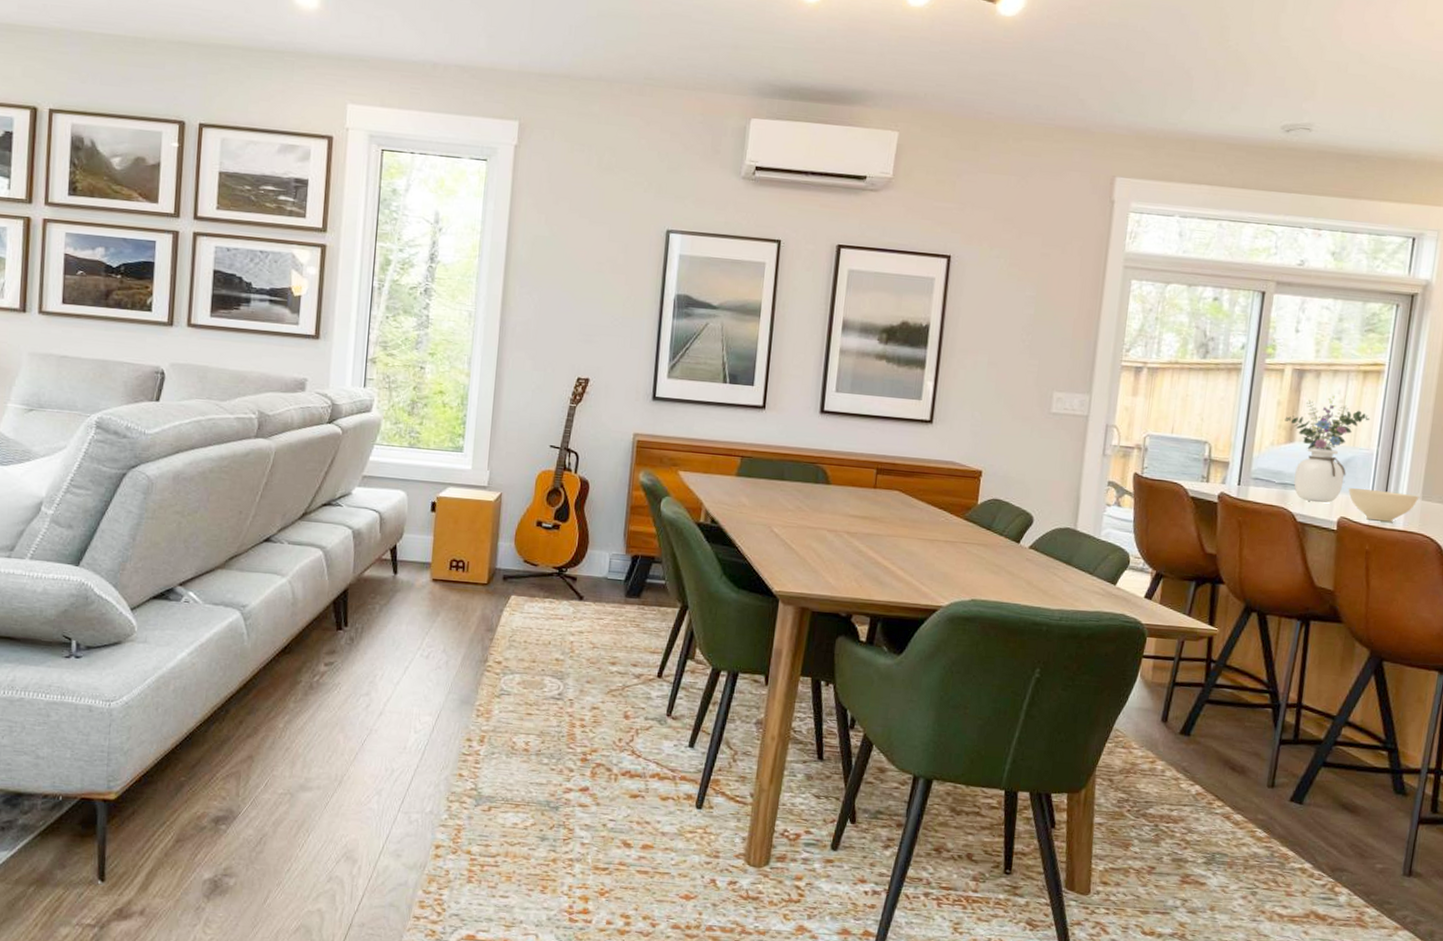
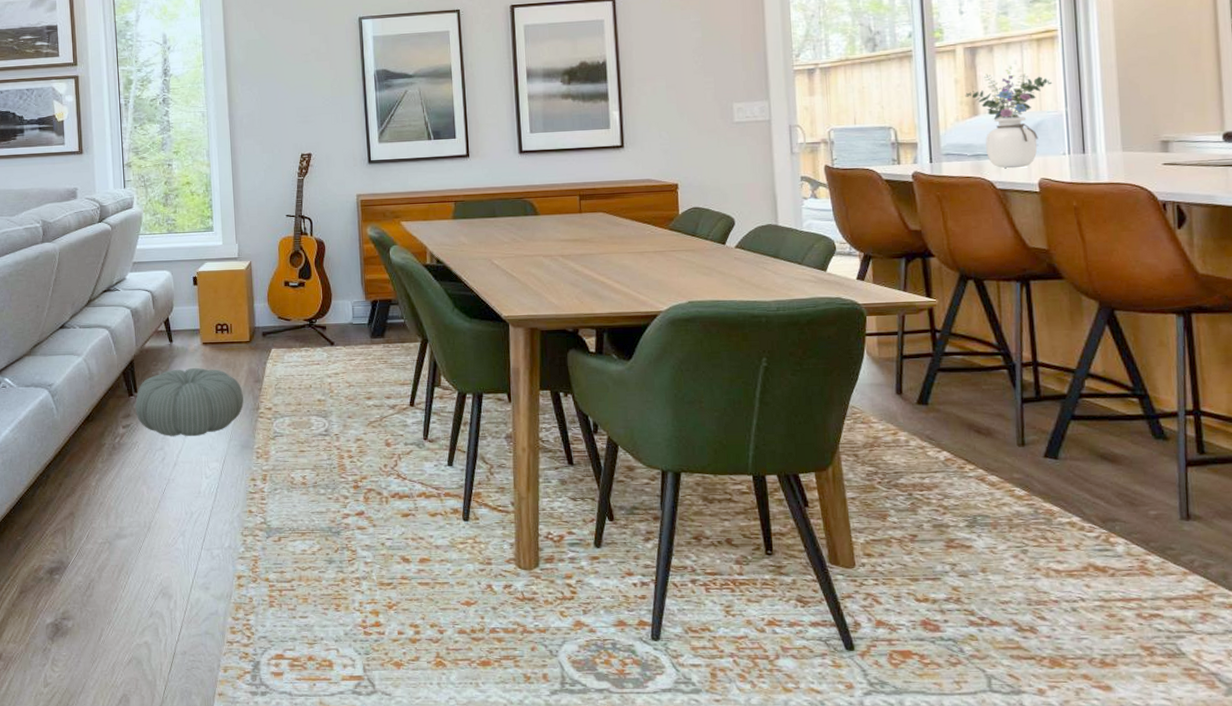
pouf: none [342,605,471,685] -> present [135,367,244,437]
bowl: present [1348,488,1420,522] -> none [1043,147,1120,178]

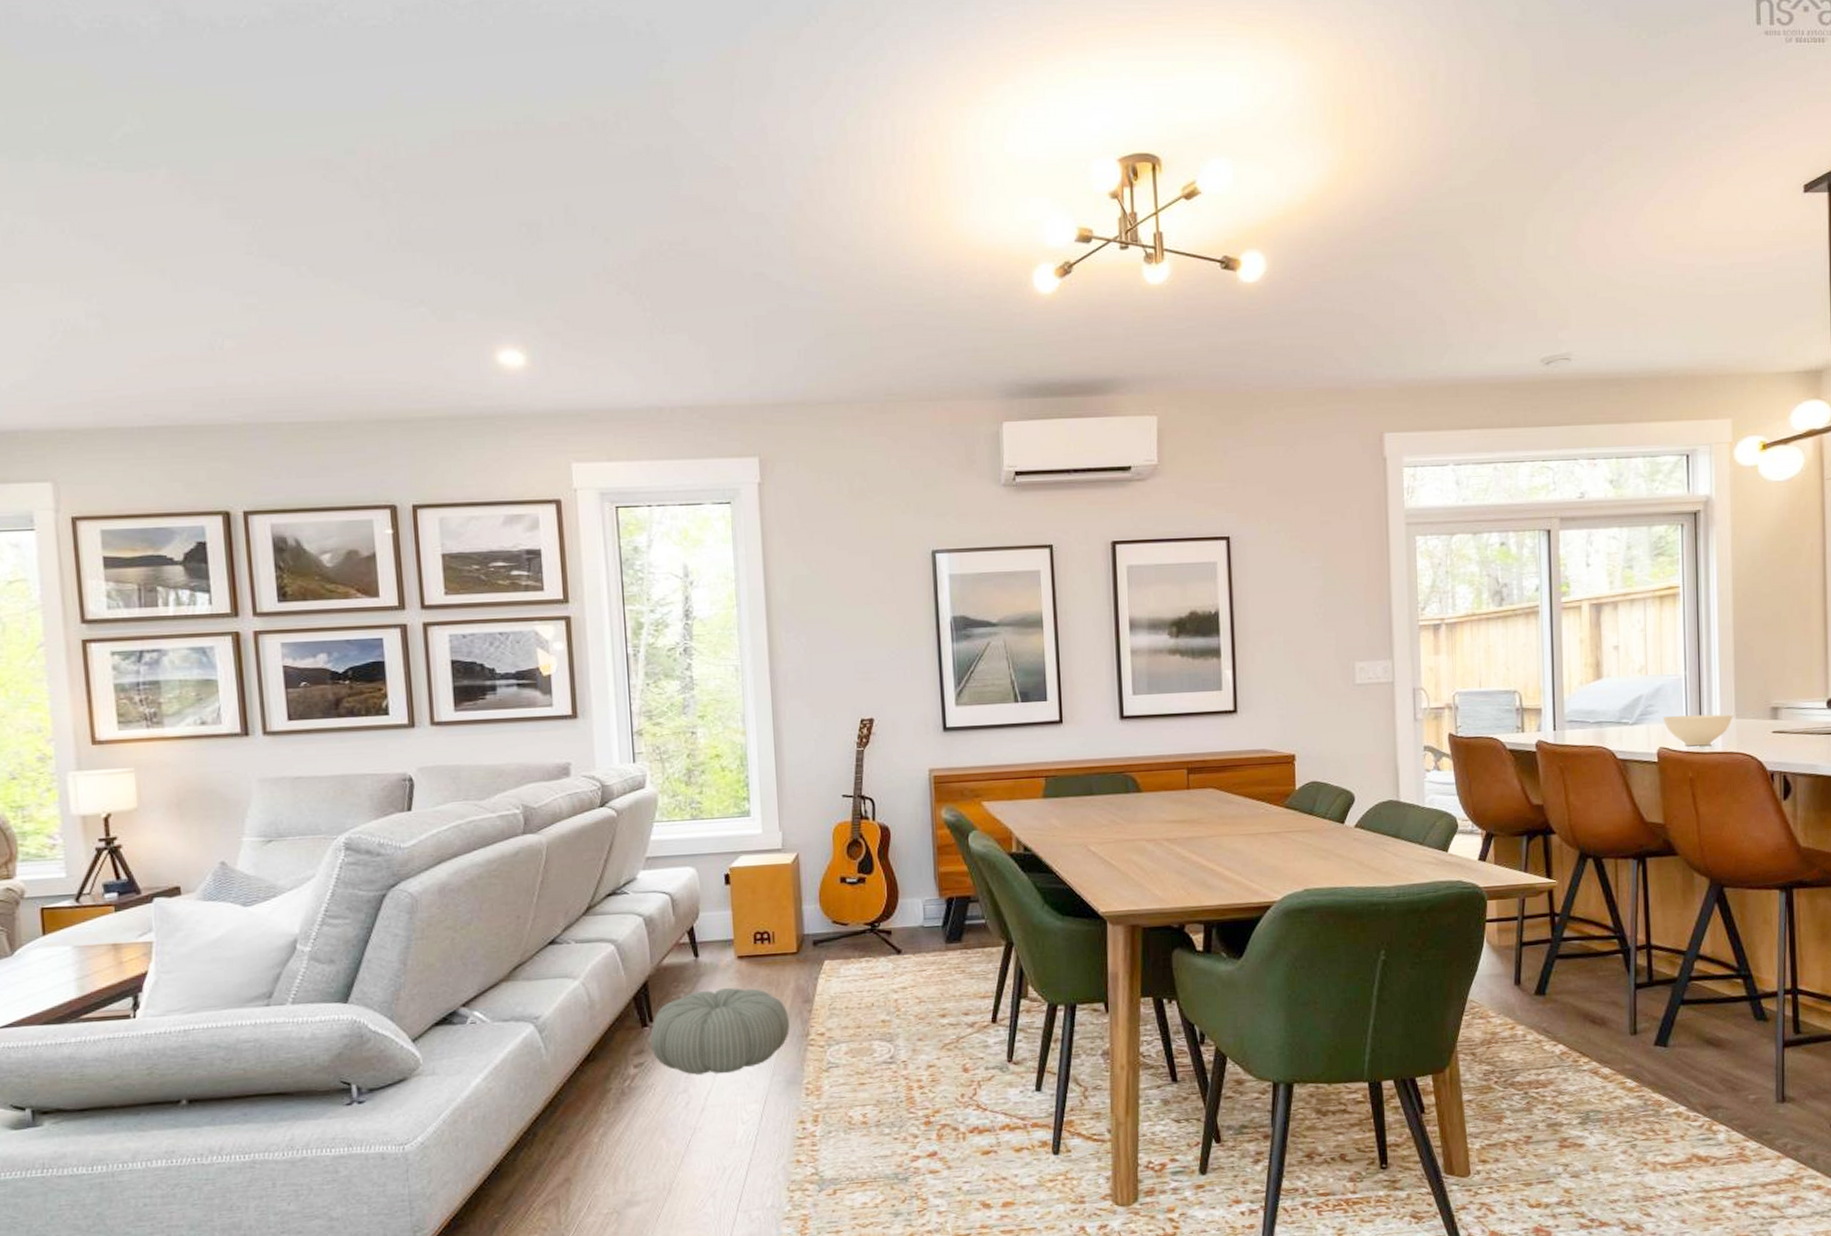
bouquet: present [965,66,1053,169] -> none [1589,625,1674,737]
bowl: none [1043,147,1120,178] -> present [1662,714,1734,747]

